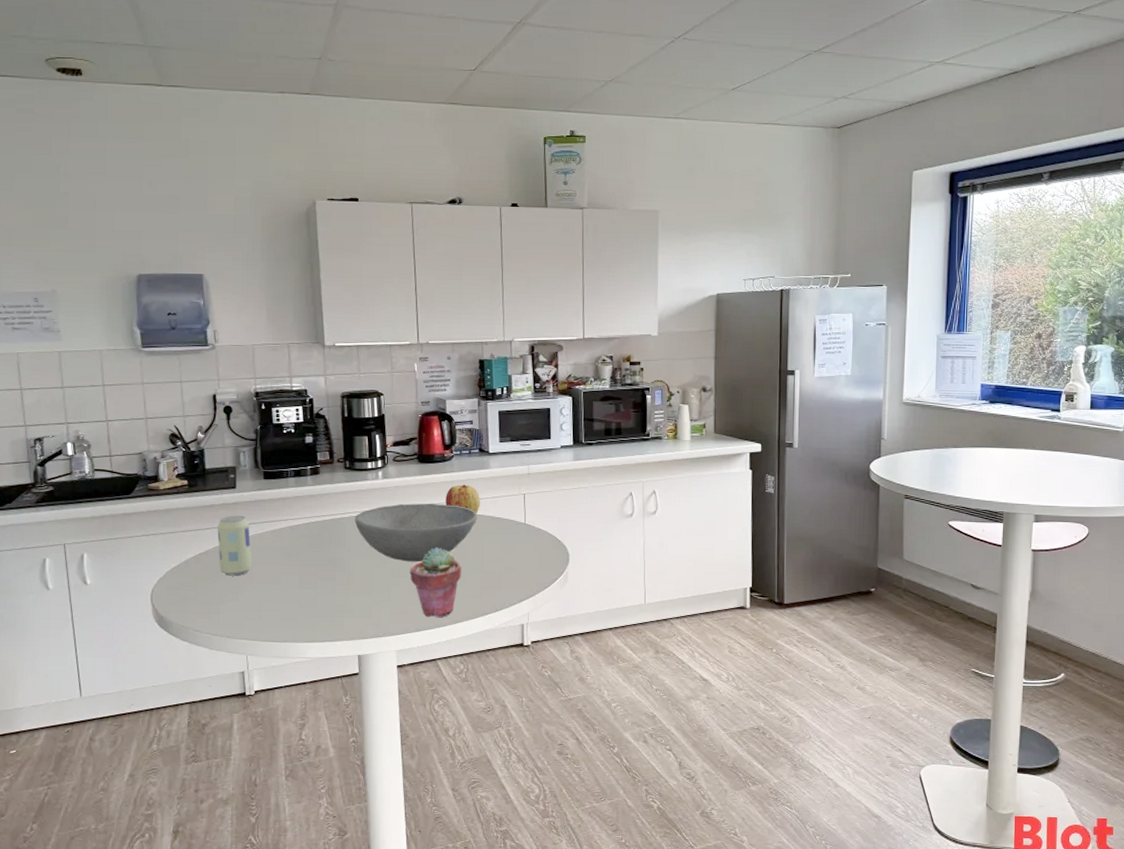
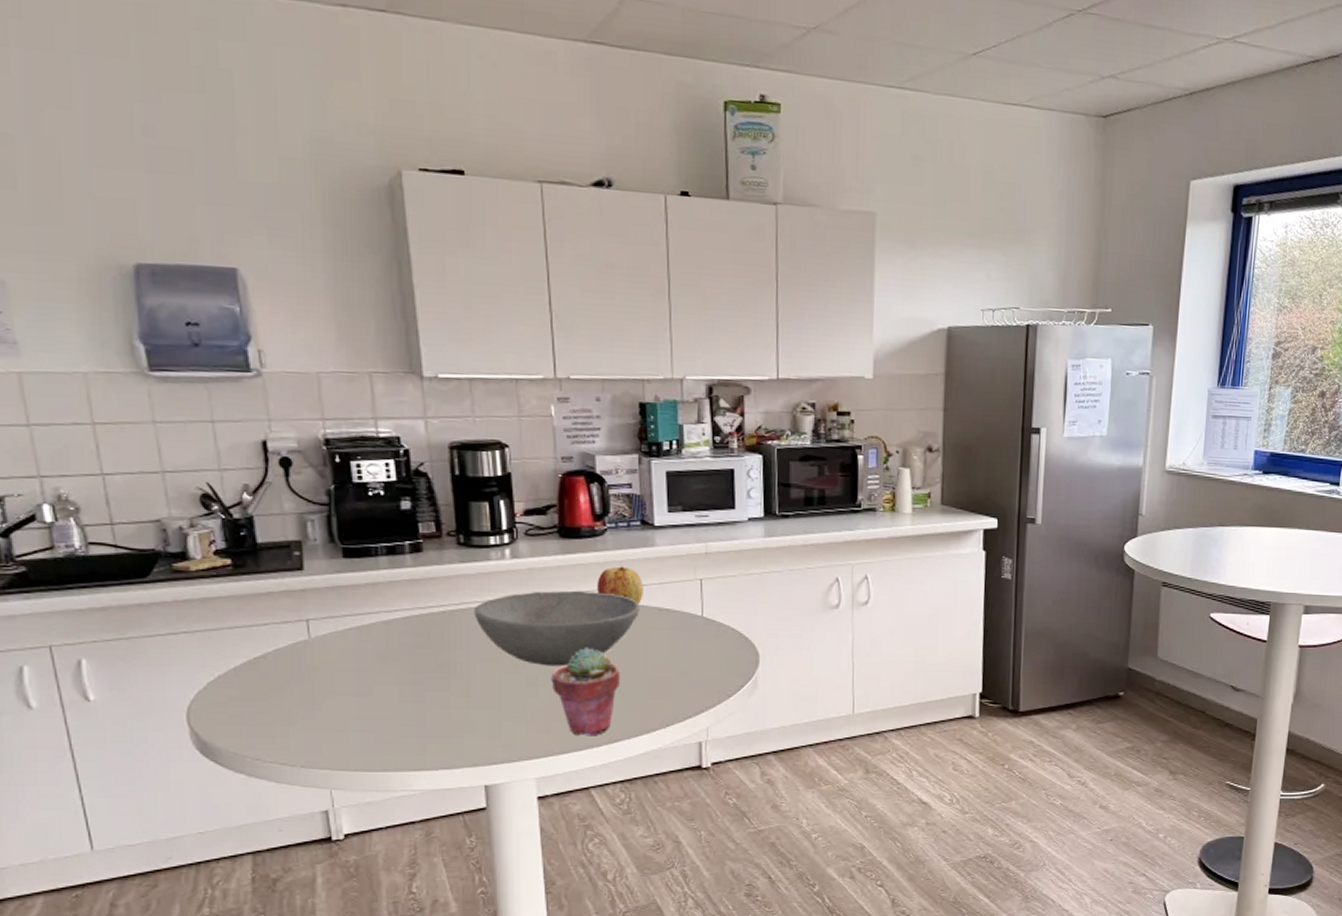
beverage can: present [217,515,252,576] -> none [279,606,332,687]

